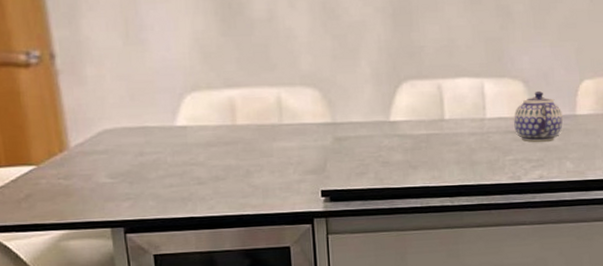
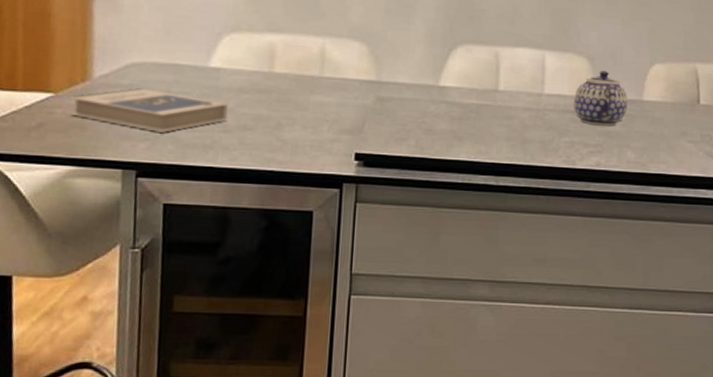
hardback book: none [51,152,200,191] -> present [70,88,228,133]

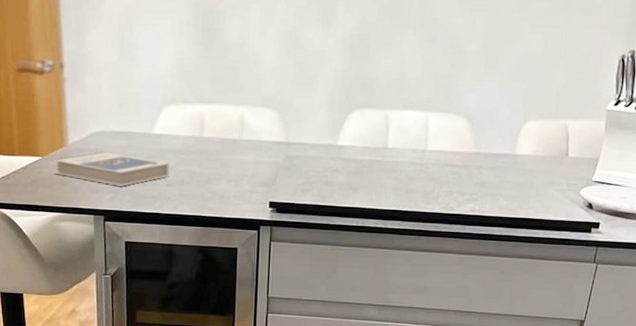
teapot: present [573,70,629,128] -> none [452,128,503,178]

